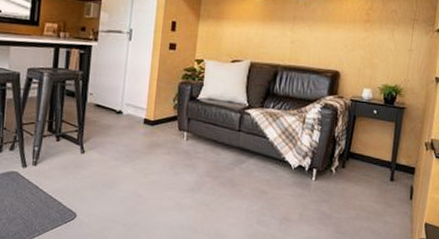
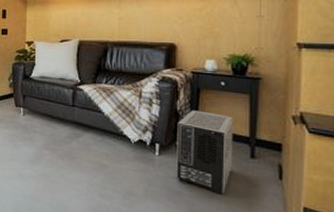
air purifier: none [328,136,380,215] -> present [176,110,233,195]

